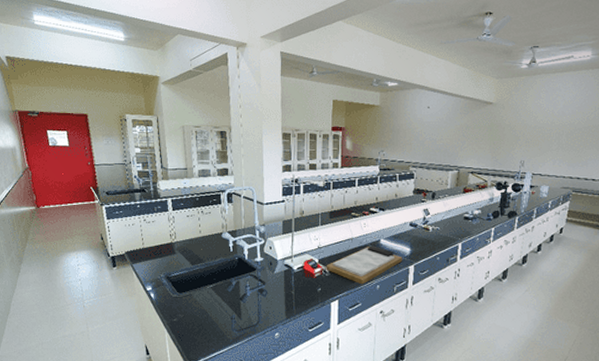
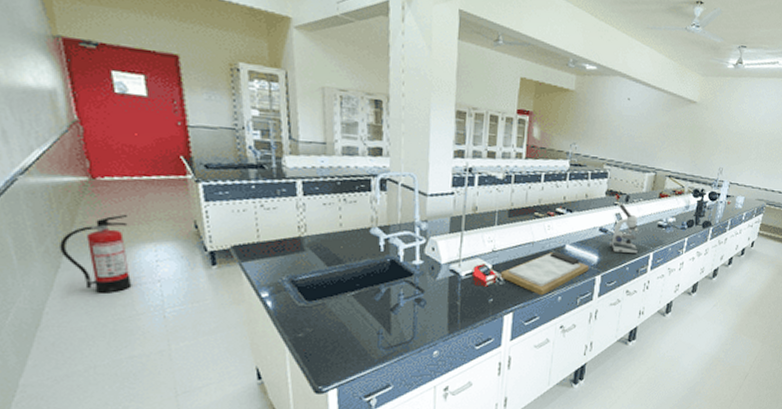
fire extinguisher: none [20,231,63,290] -> present [59,214,132,293]
microscope: none [420,200,447,245] -> present [609,204,638,254]

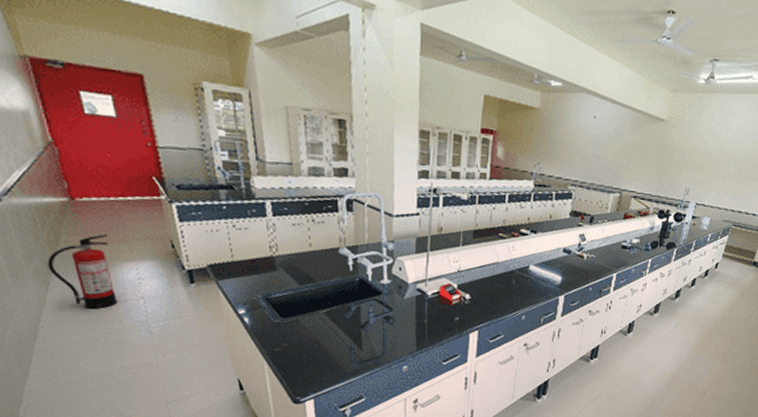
clipboard: present [500,251,589,296] -> none [466,272,553,315]
microscope: present [609,204,638,254] -> none [573,225,602,275]

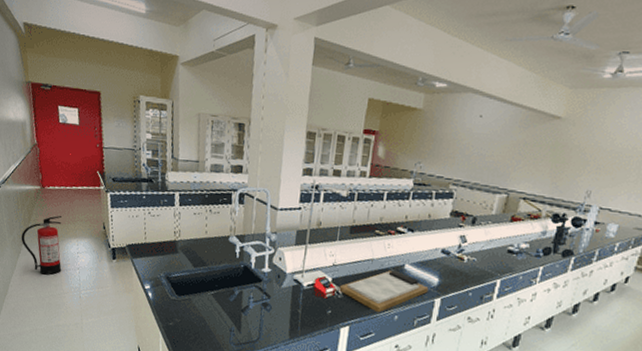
clipboard: none [466,272,553,315] -> present [339,270,429,313]

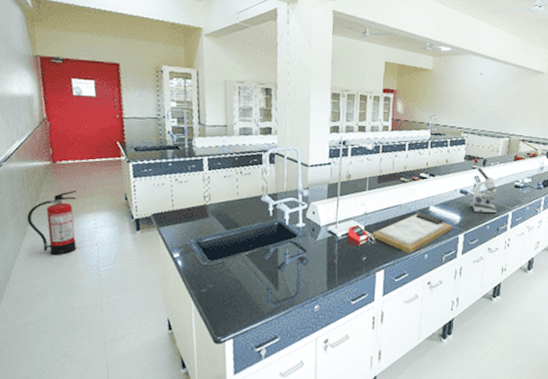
microscope: none [452,226,485,280] -> present [470,167,497,214]

